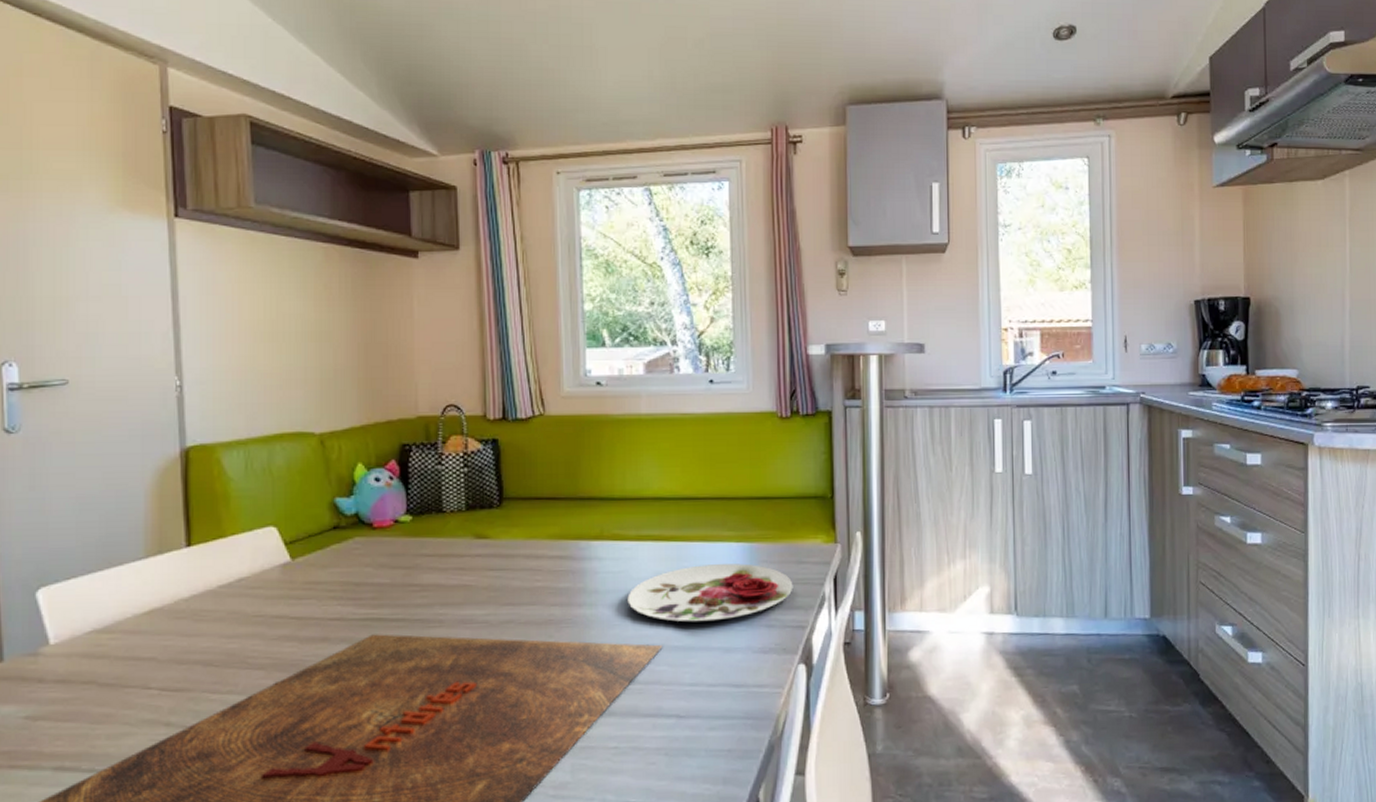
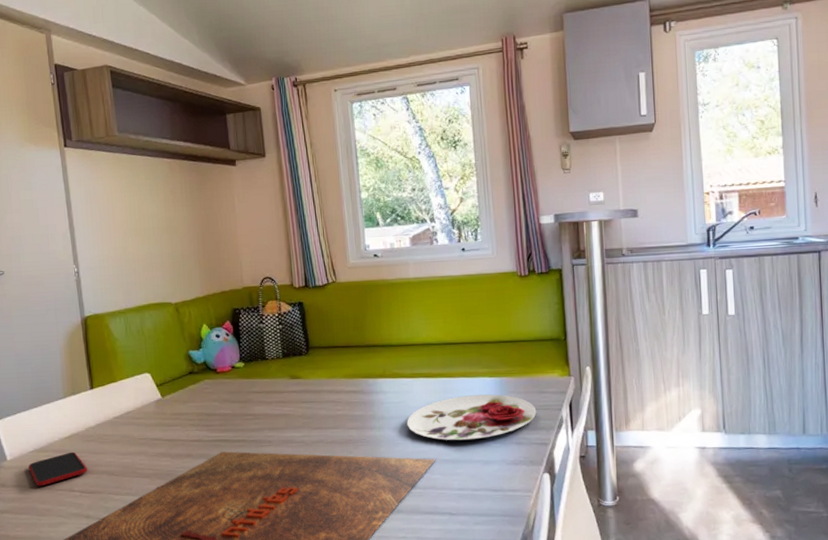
smartphone: none [82,633,174,683] -> present [28,451,88,487]

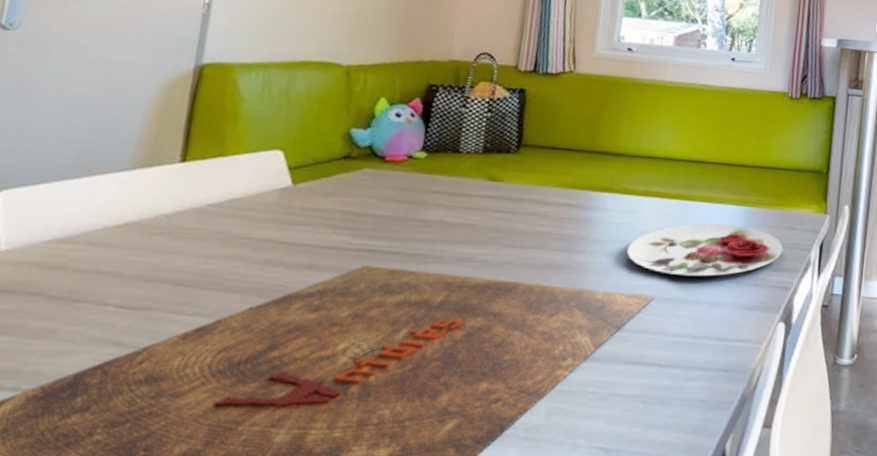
smartphone: present [28,451,88,487] -> none [34,247,142,295]

